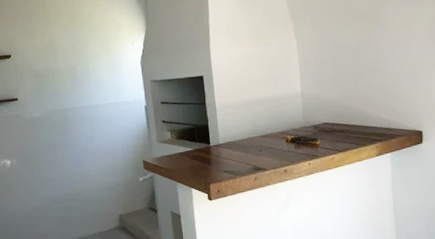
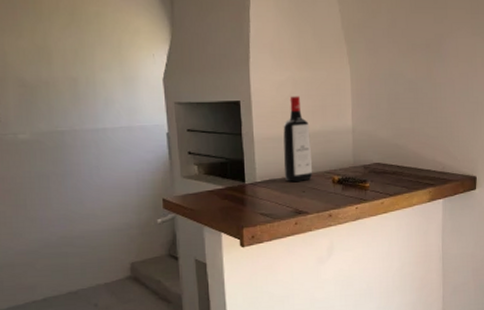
liquor bottle: none [240,68,268,142] -> present [283,96,313,182]

